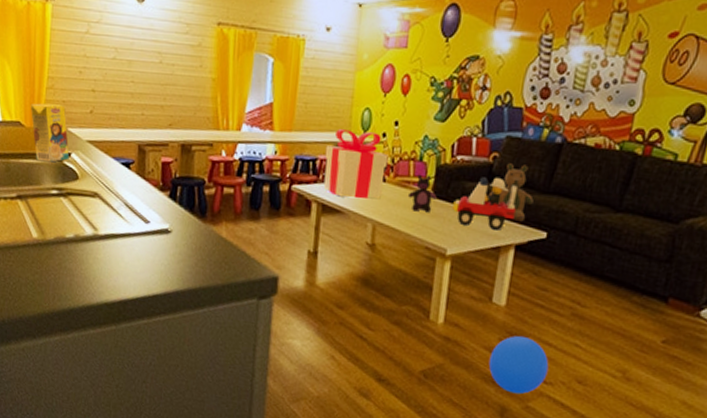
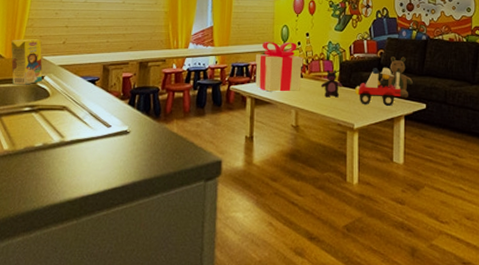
ball: present [488,335,549,395] -> none [397,186,443,235]

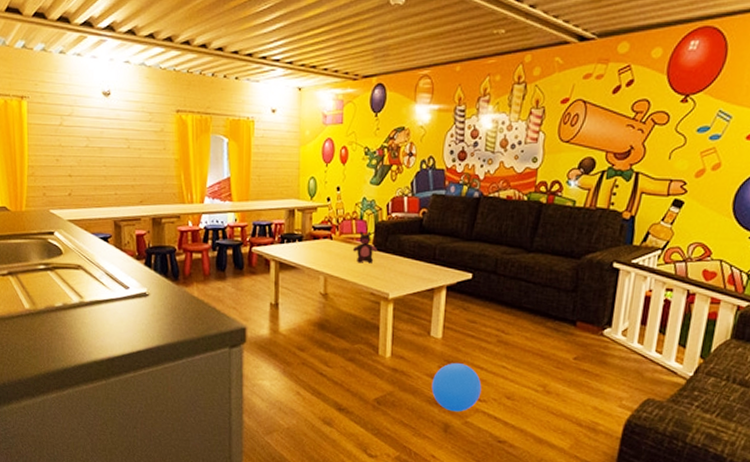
juice box: present [10,39,43,85] -> none [14,189,53,241]
gift box: present [255,42,304,92] -> none [278,197,334,256]
toy truck: present [355,67,401,106] -> none [391,229,445,275]
teddy bear: present [380,57,413,99] -> none [421,217,459,267]
ball: none [397,186,443,235] -> present [431,362,482,412]

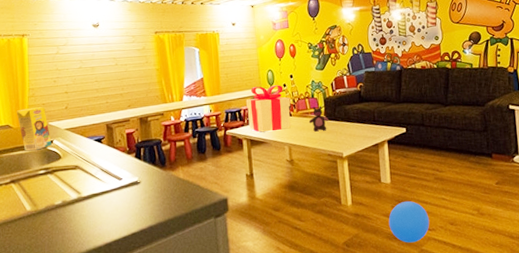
juice box: none [14,189,53,241] -> present [16,107,52,151]
gift box: none [278,197,334,256] -> present [246,85,291,132]

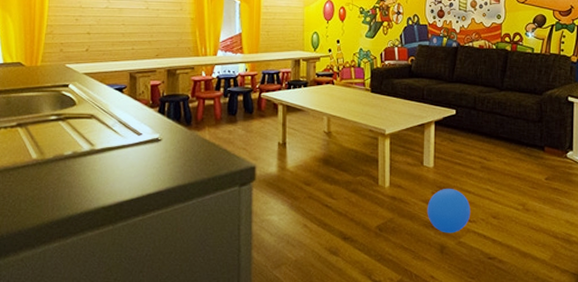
juice box: present [16,107,52,151] -> none [30,46,67,93]
gift box: present [246,85,291,132] -> none [286,49,335,99]
stuffed animal: present [308,106,329,132] -> none [352,76,374,104]

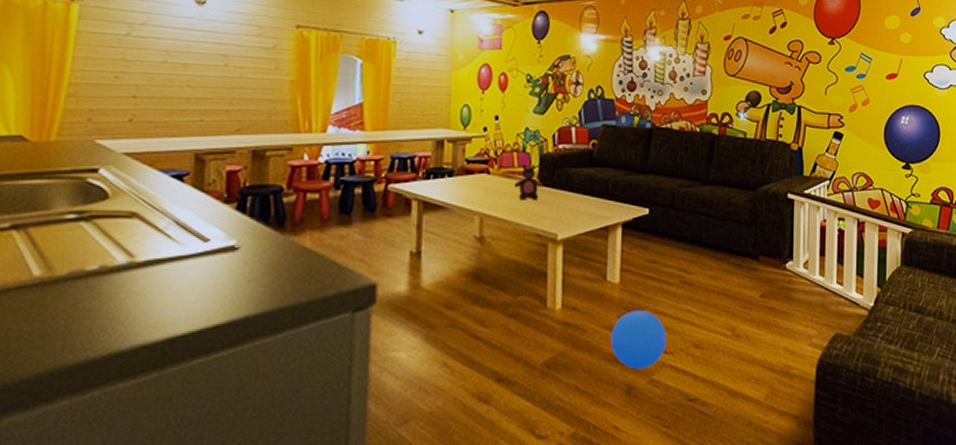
stuffed animal: none [352,76,374,104] -> present [513,164,543,201]

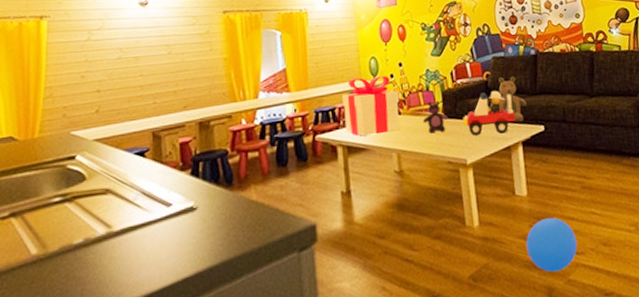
gift box: none [423,126,491,193] -> present [341,75,400,137]
toy truck: none [559,162,618,211] -> present [463,90,515,135]
teddy bear: none [592,149,633,202] -> present [490,76,527,123]

